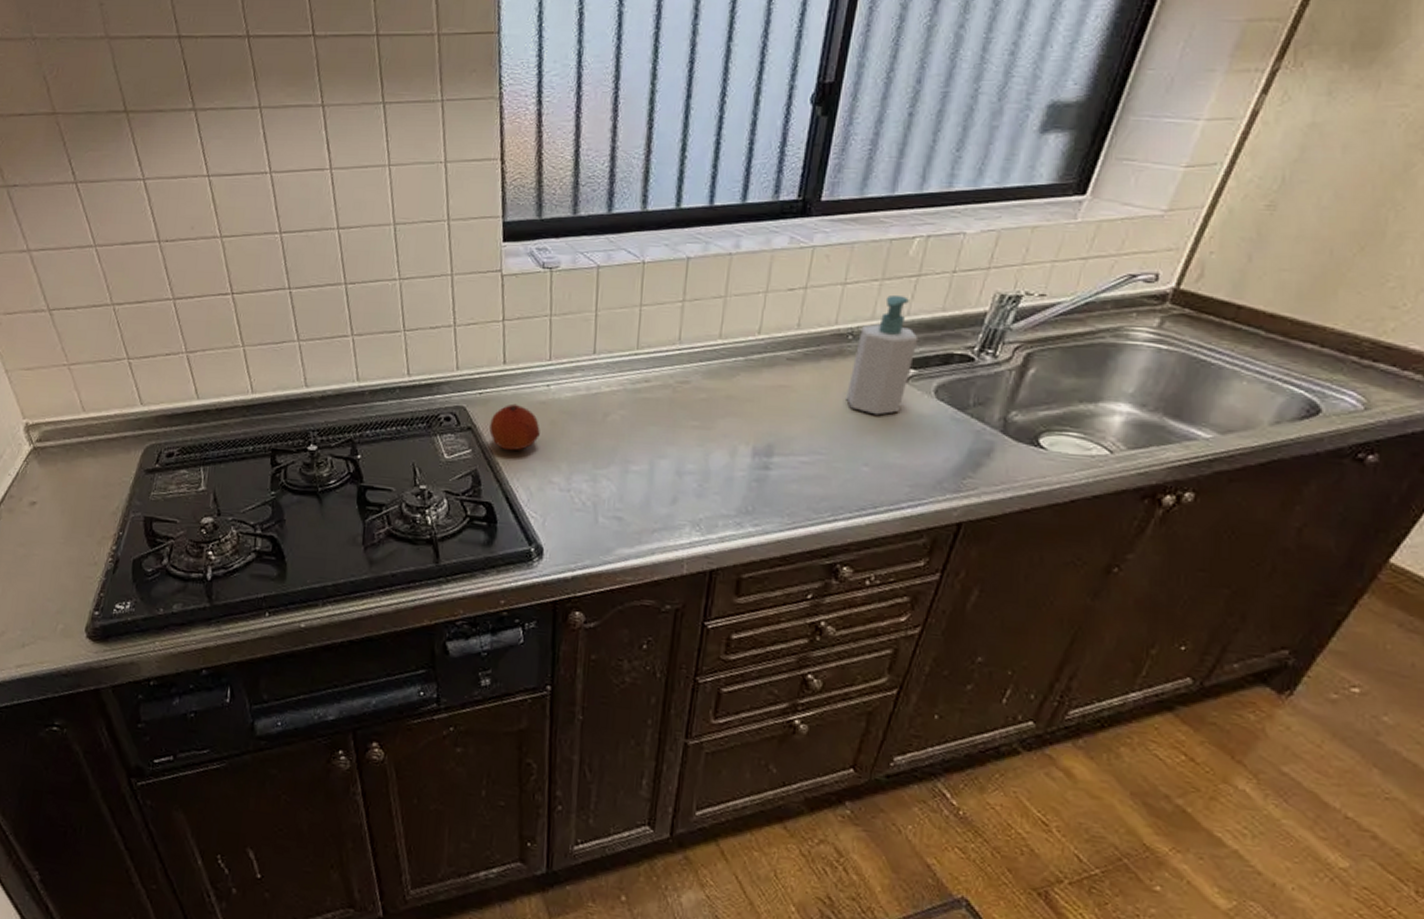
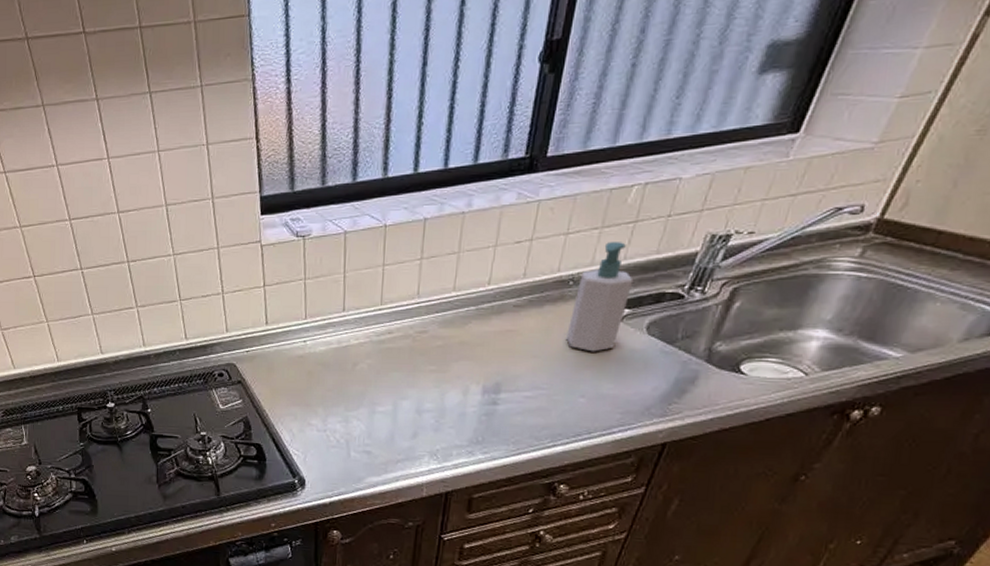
fruit: present [489,403,540,451] -> none [256,359,299,400]

